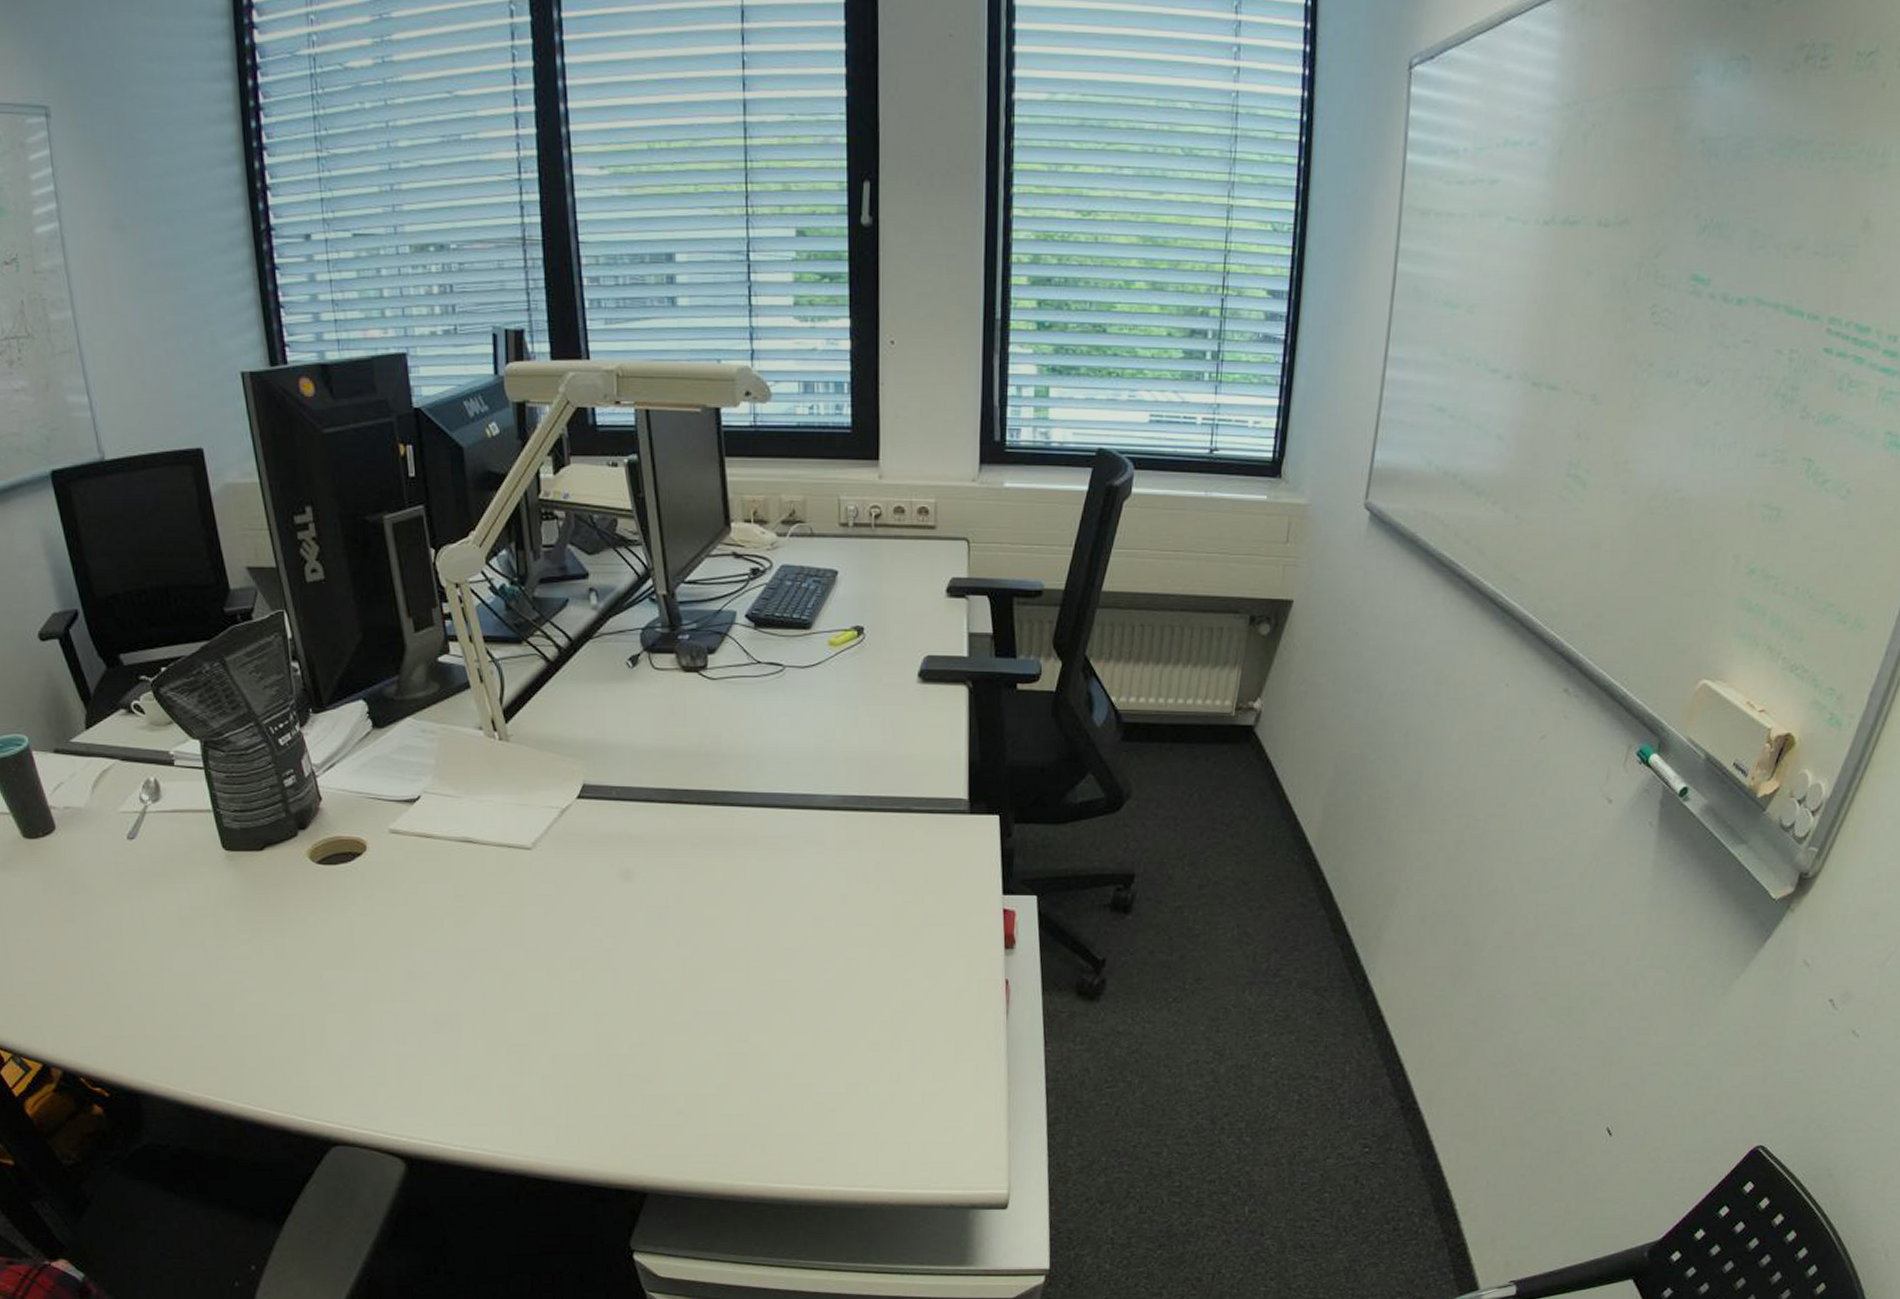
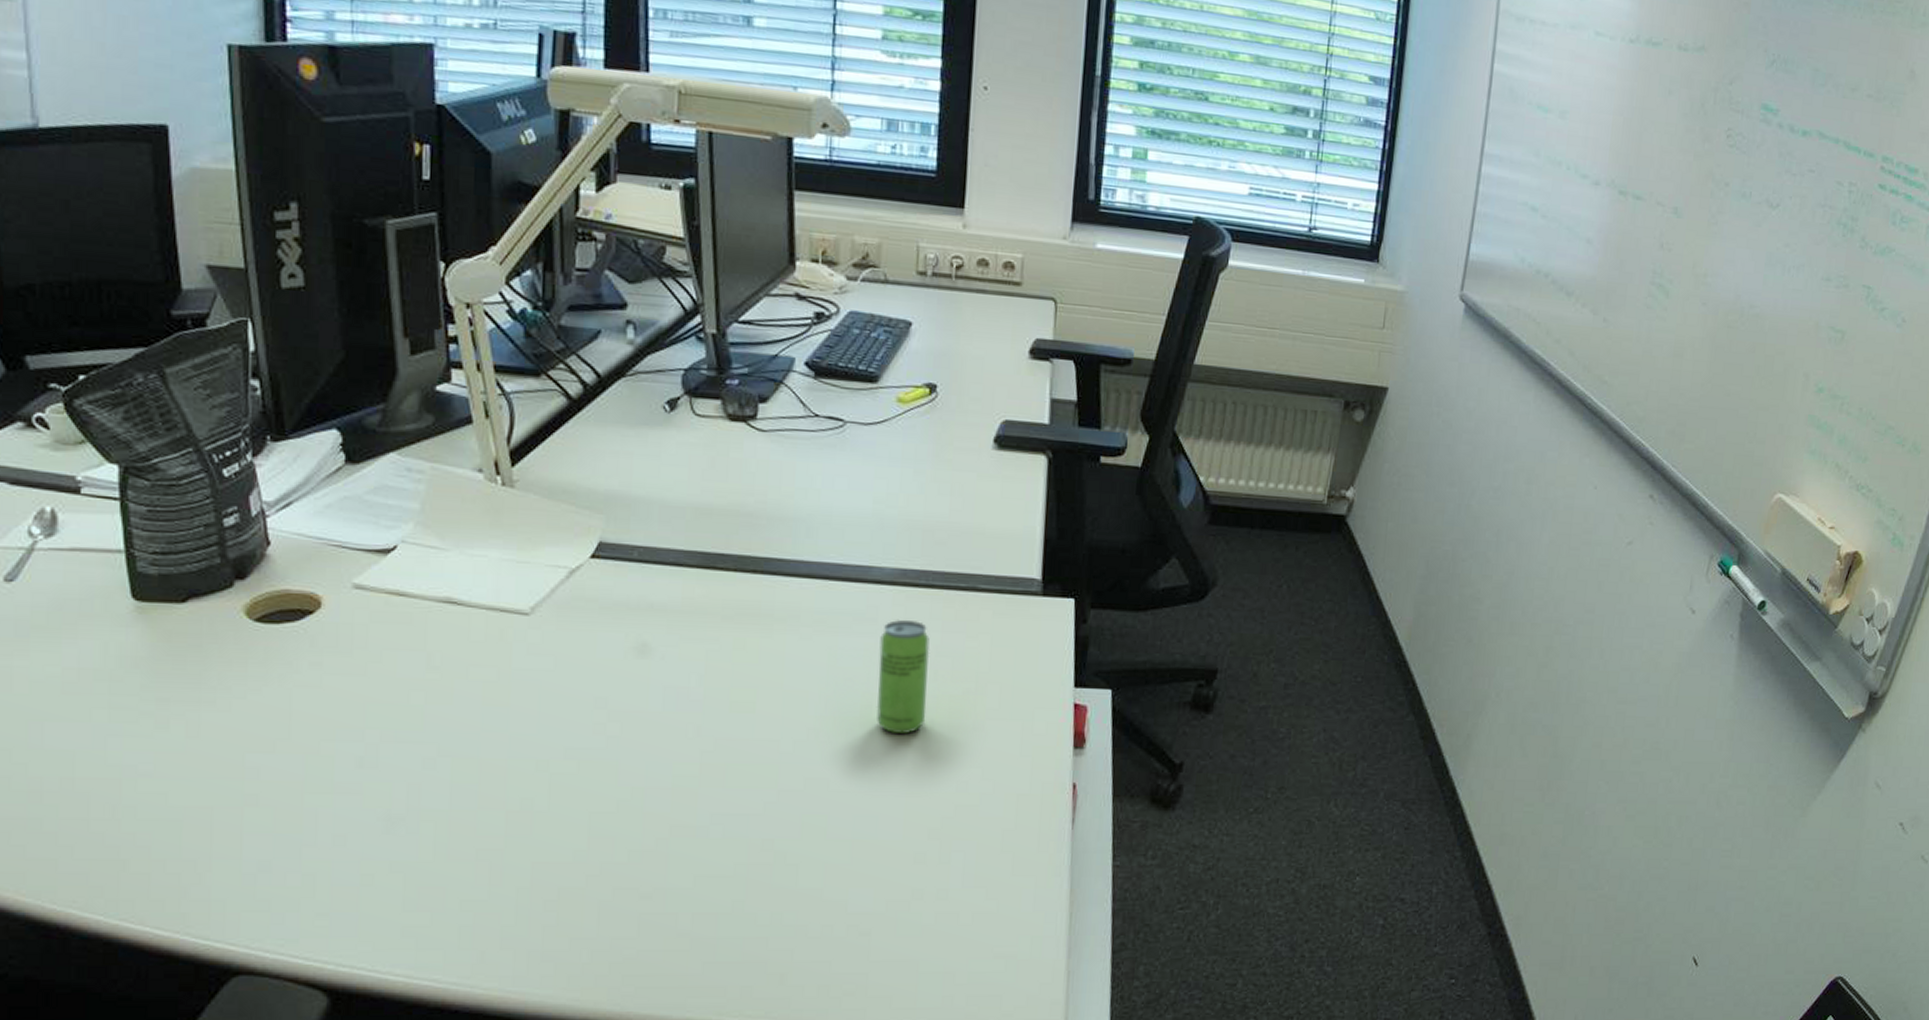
beverage can: none [828,840,872,941] -> present [876,619,930,735]

